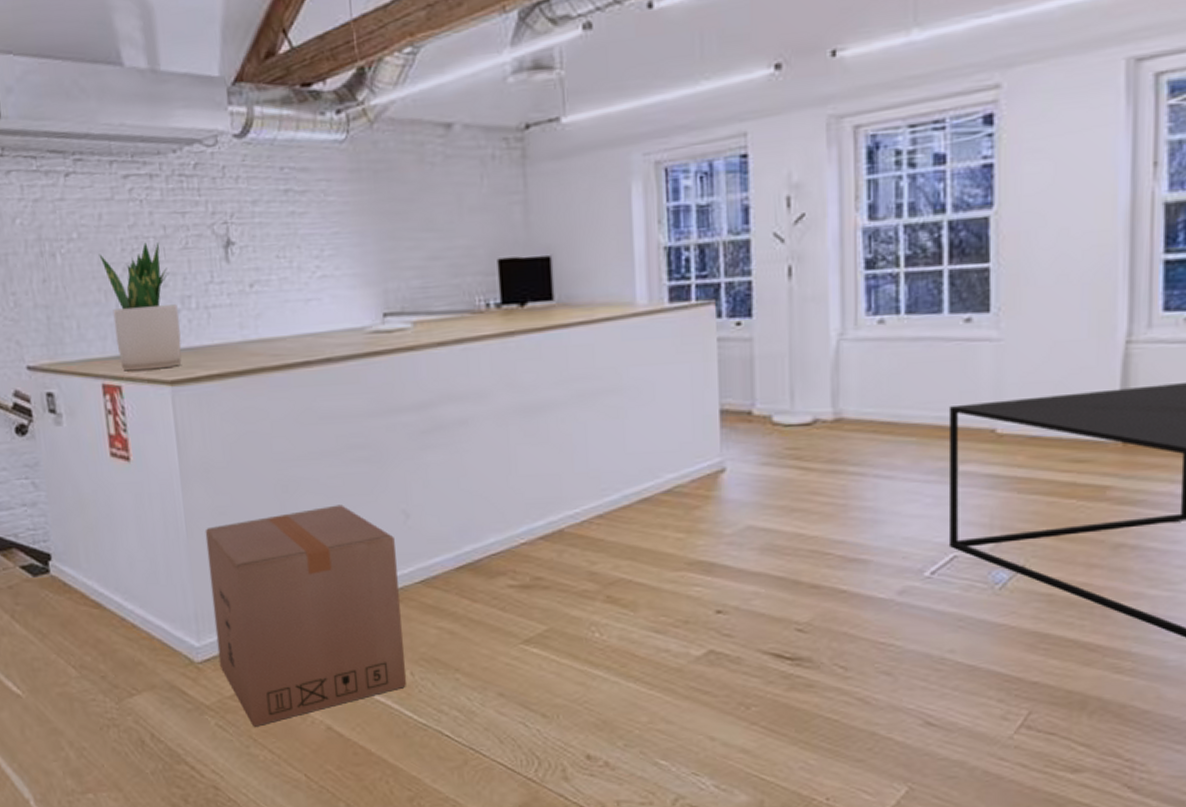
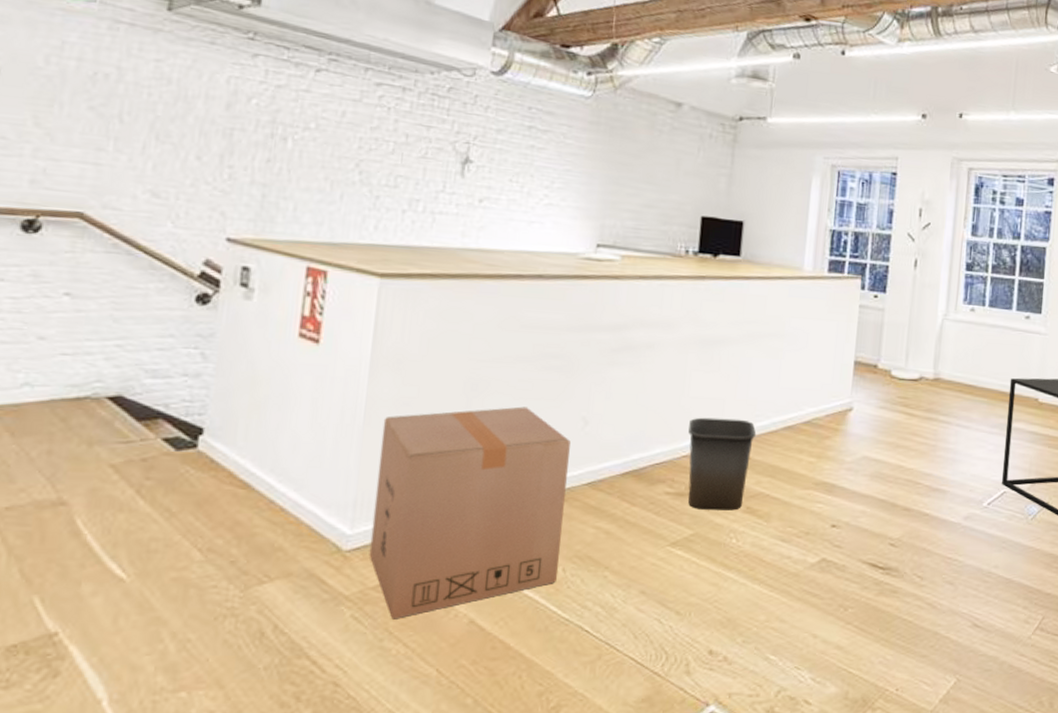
planter: present [98,242,182,371] -> none [332,145,404,262]
waste bin: none [523,495,606,602] -> present [688,417,757,511]

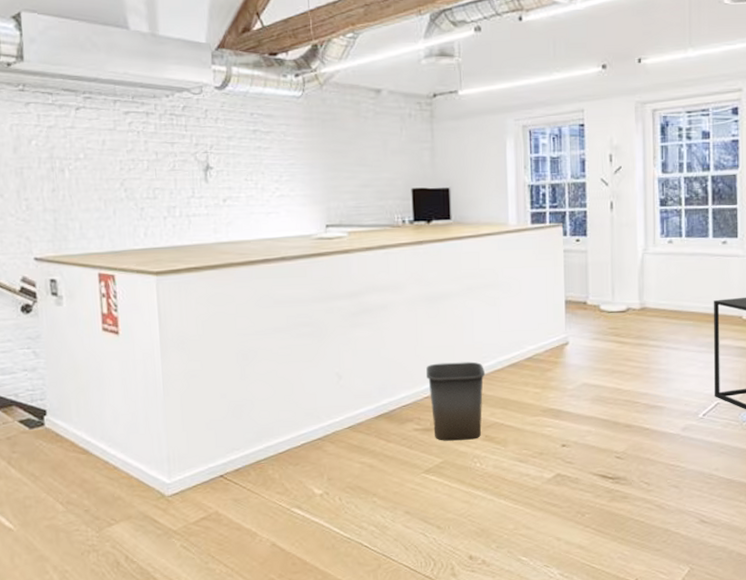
cardboard box: present [369,406,571,619] -> none [179,369,335,546]

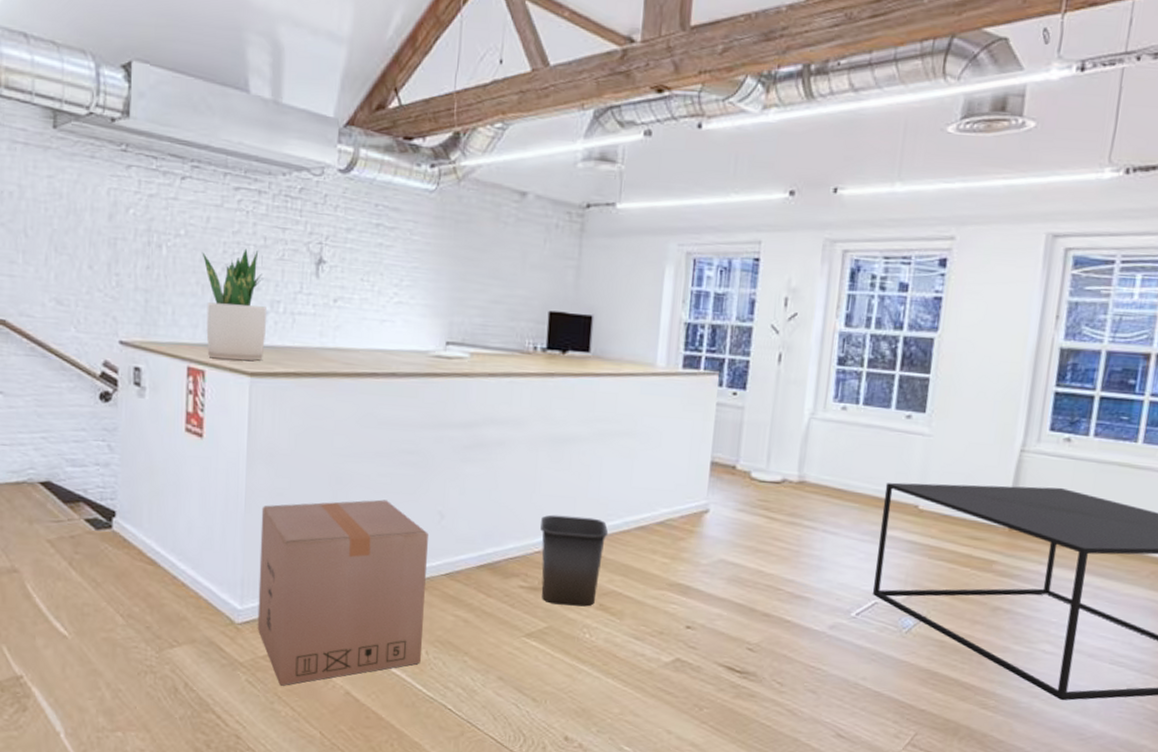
planter: none [101,164,166,264] -> present [202,248,266,362]
cardboard box: none [179,369,335,546] -> present [257,499,428,686]

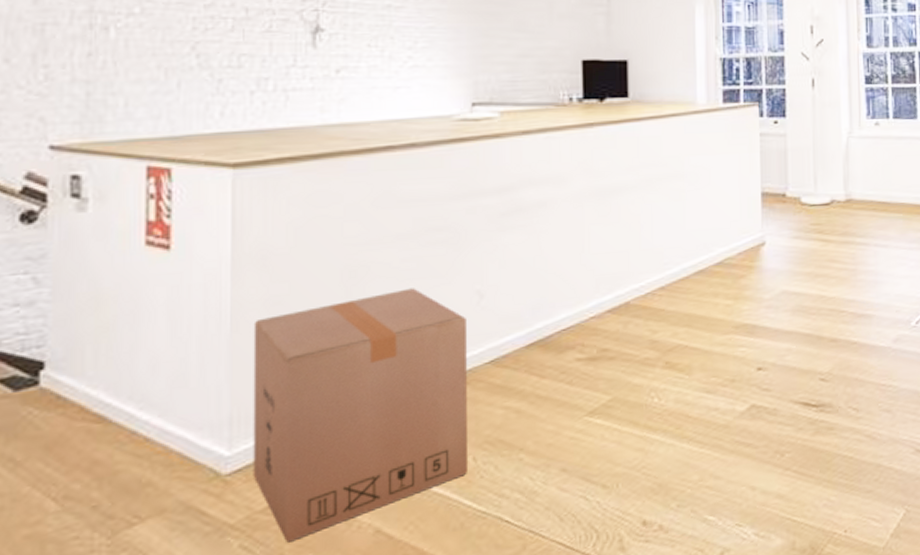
planter: present [202,248,266,362] -> none [164,23,251,153]
waste bin: present [540,514,609,607] -> none [594,269,667,373]

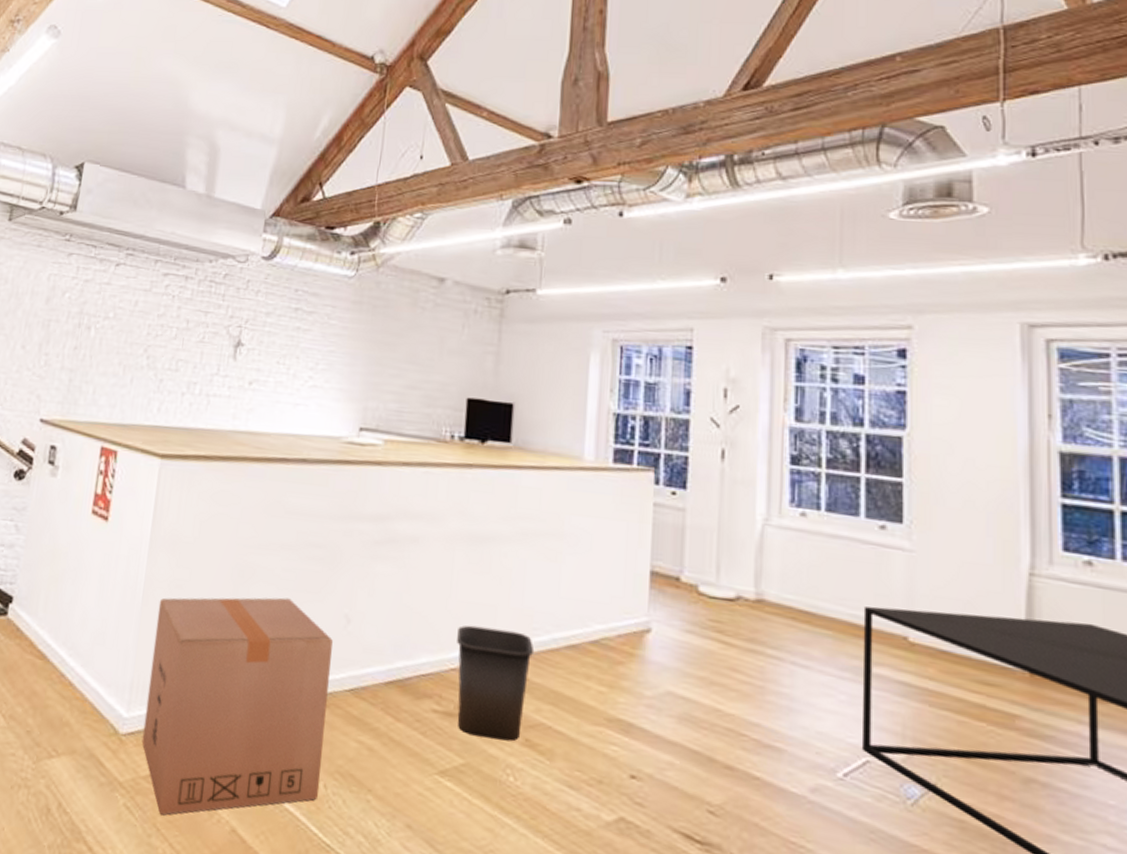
waste bin: none [594,269,667,373] -> present [457,625,535,742]

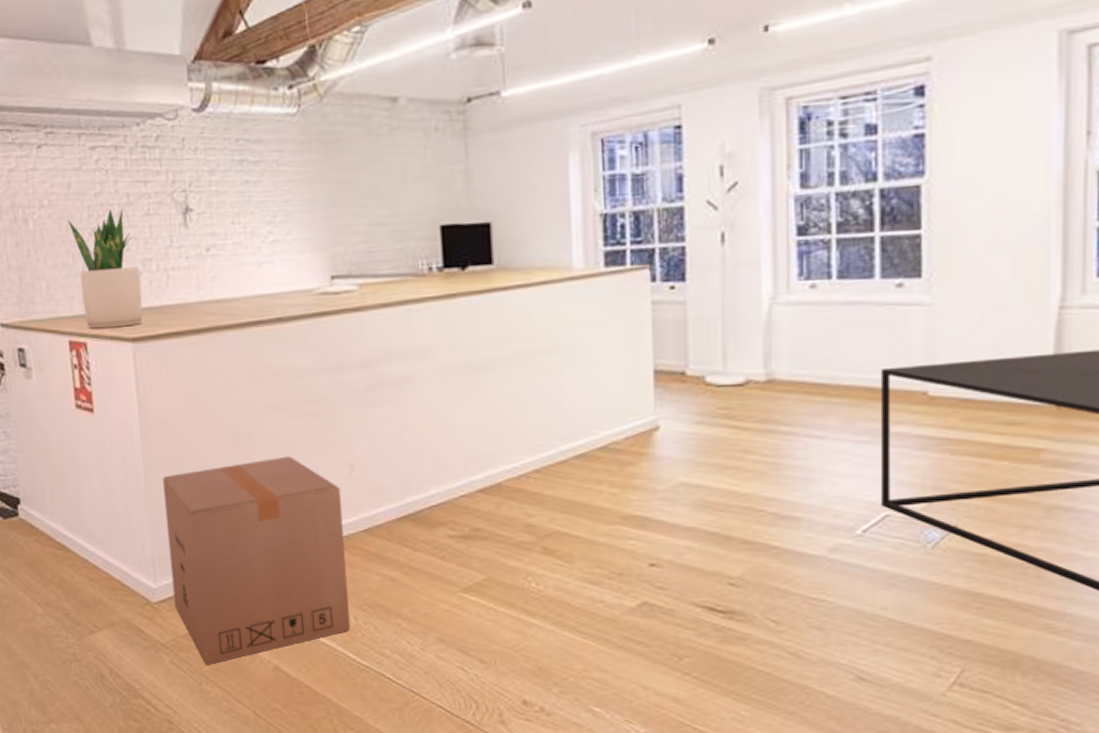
planter: none [122,331,183,443] -> present [67,209,143,329]
waste bin: present [457,625,535,742] -> none [463,451,543,552]

